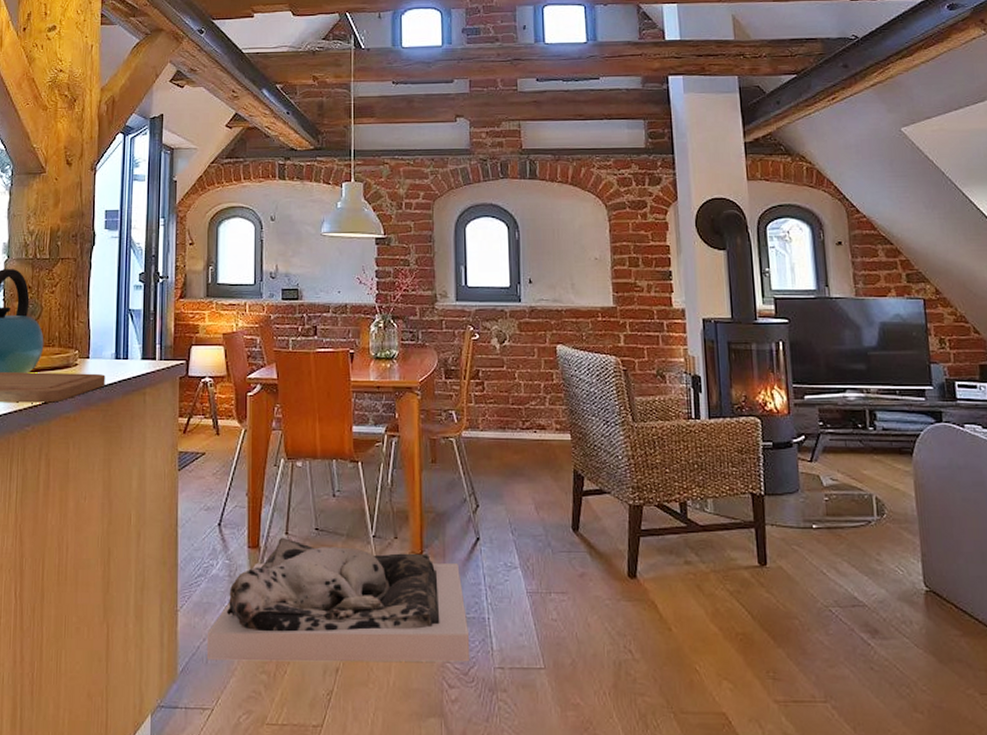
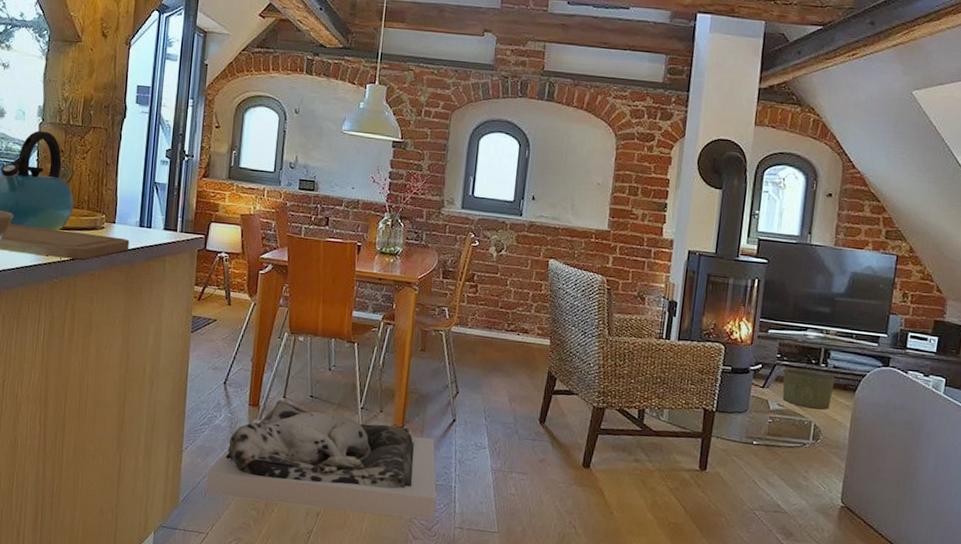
basket: none [829,436,888,479] -> present [782,368,836,410]

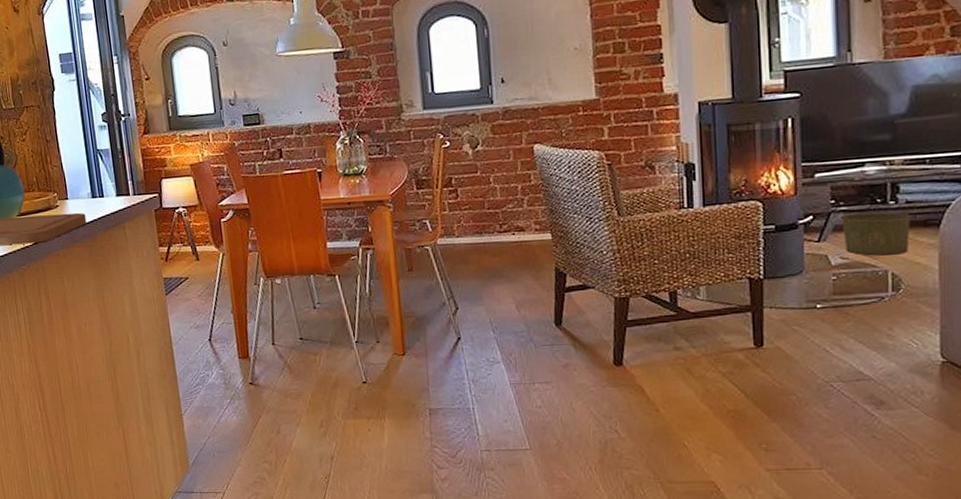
dog bed: present [205,399,437,520] -> none [211,347,458,454]

